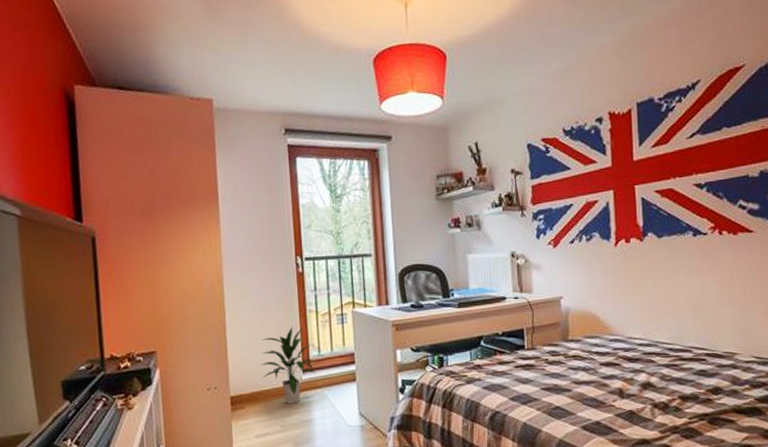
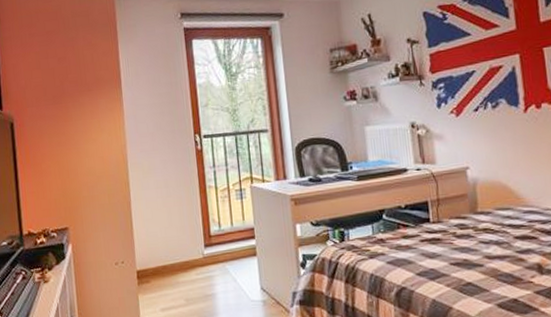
indoor plant: present [261,326,316,405] -> none [164,202,217,279]

